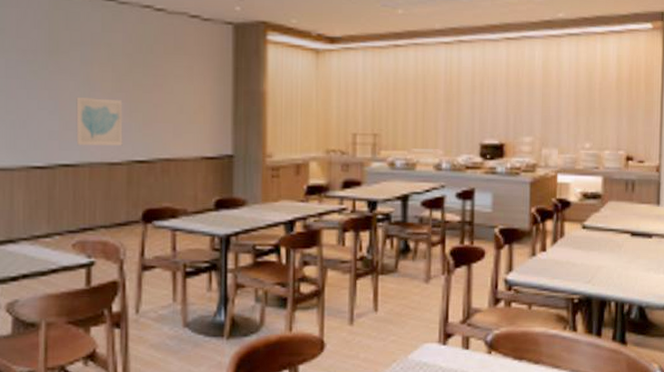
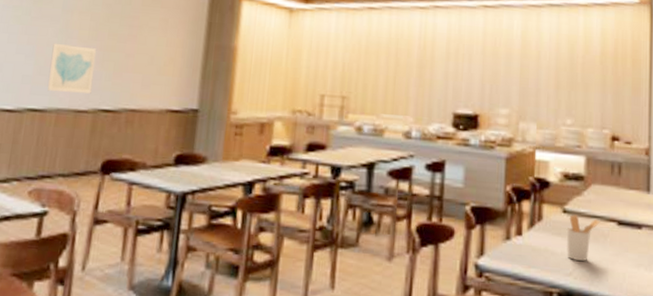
utensil holder: none [585,229,616,269] -> present [566,214,600,261]

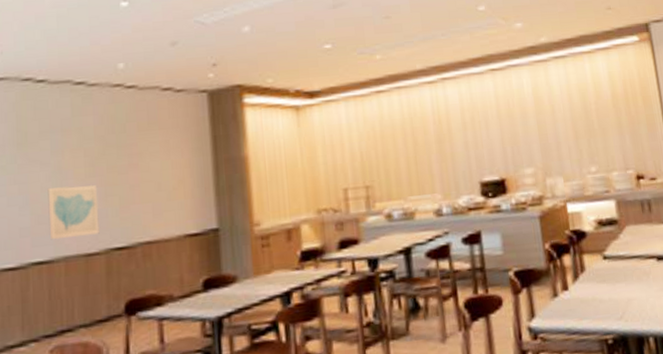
utensil holder: present [566,214,600,261] -> none [610,259,640,304]

